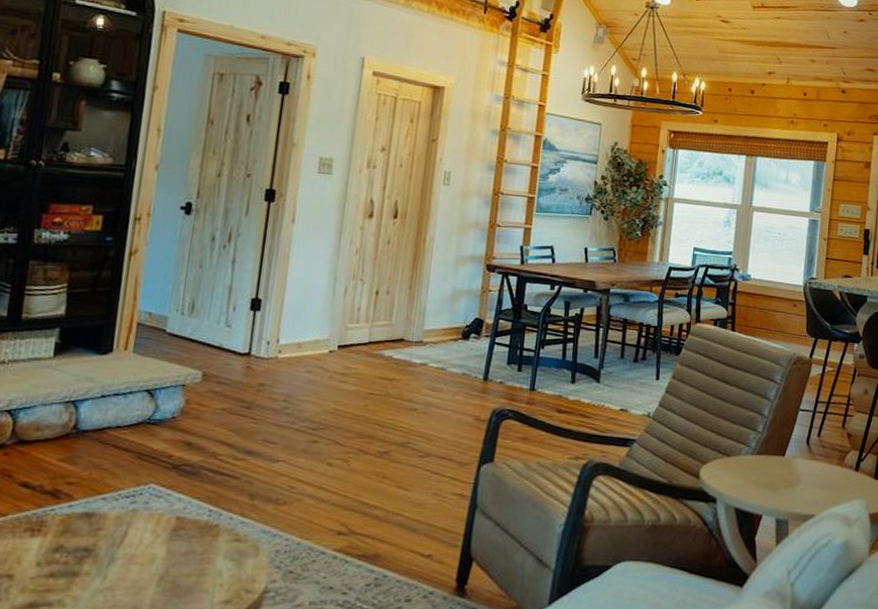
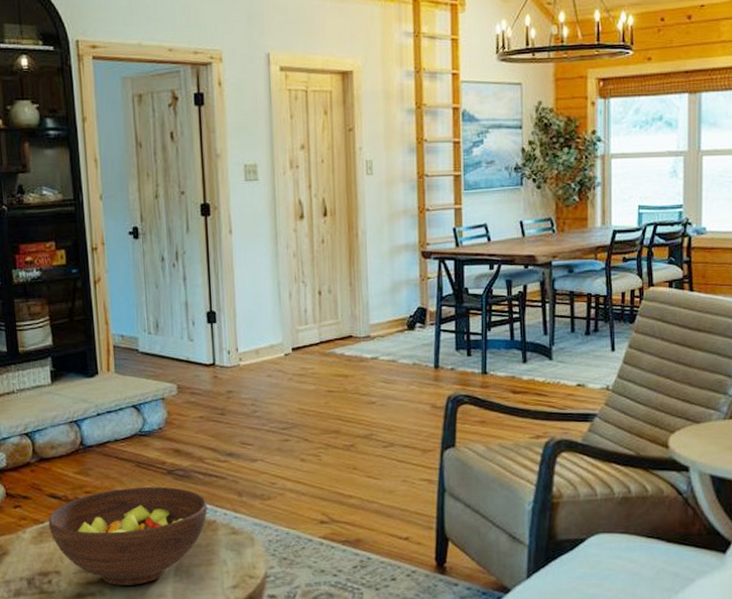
fruit bowl: none [11,481,212,596] -> present [48,486,208,585]

